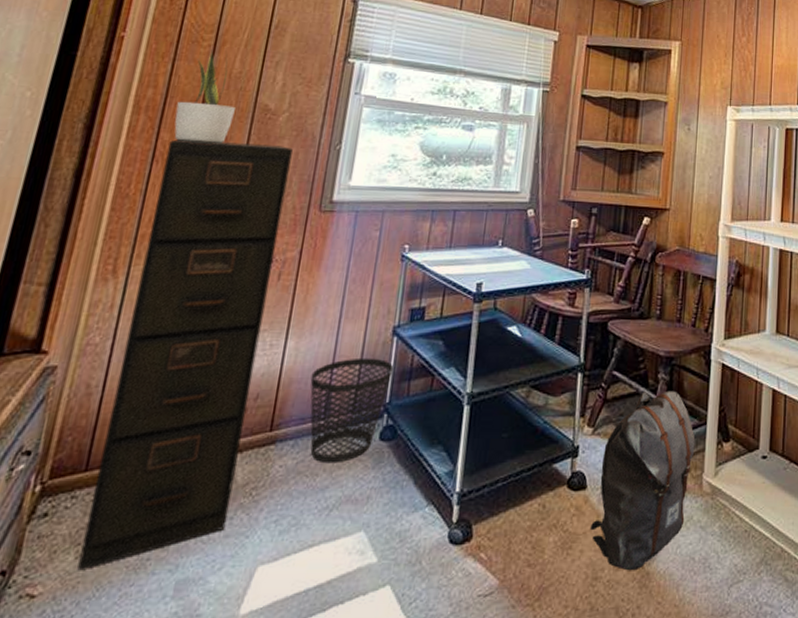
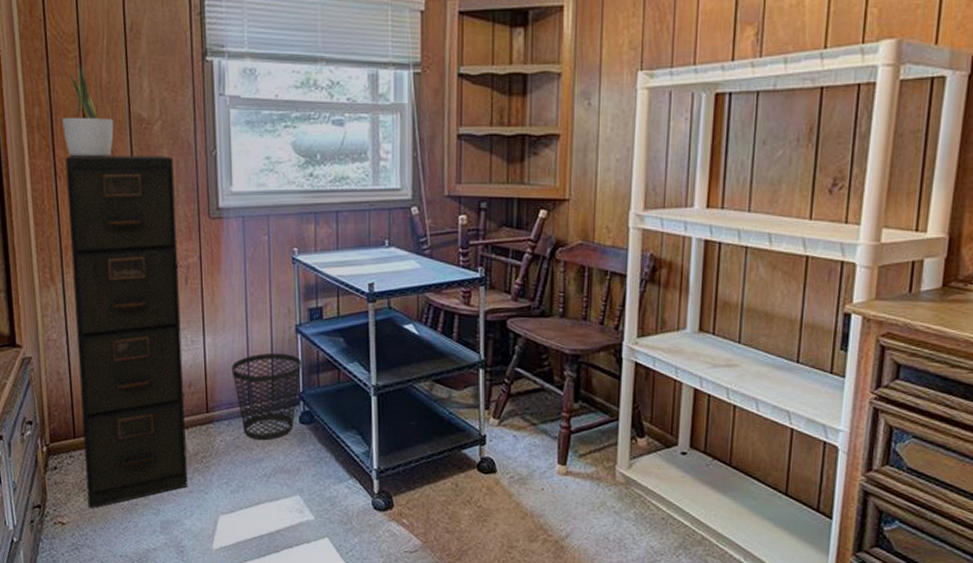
backpack: present [590,390,696,570] -> none [502,387,607,543]

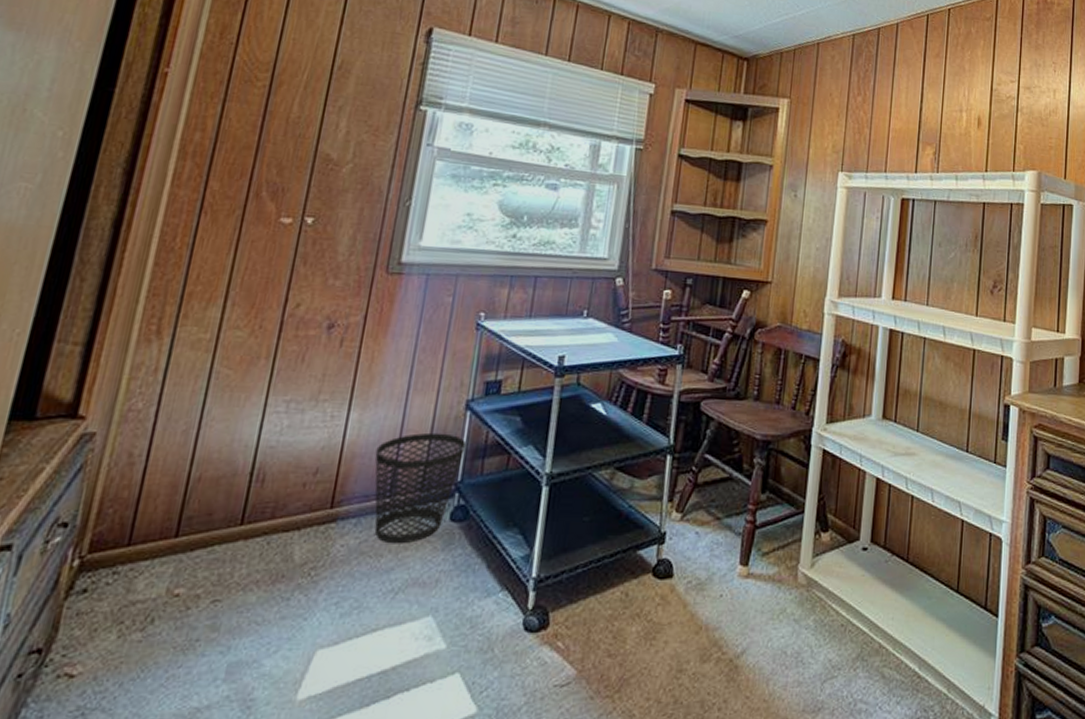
potted plant: present [62,61,114,158] -> none [225,90,293,197]
filing cabinet: present [65,155,188,509] -> none [120,189,357,651]

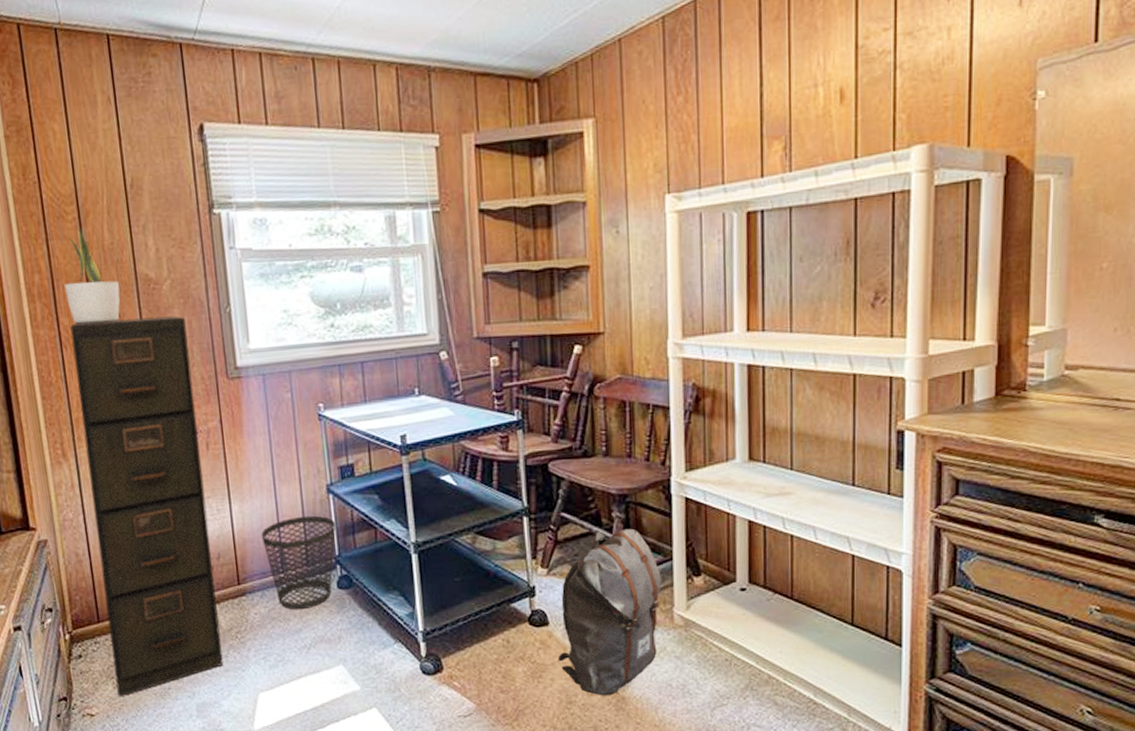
filing cabinet: none [120,189,357,651] -> present [70,316,224,697]
potted plant: none [225,90,293,197] -> present [64,223,121,325]
backpack: none [675,476,792,662] -> present [557,528,662,695]

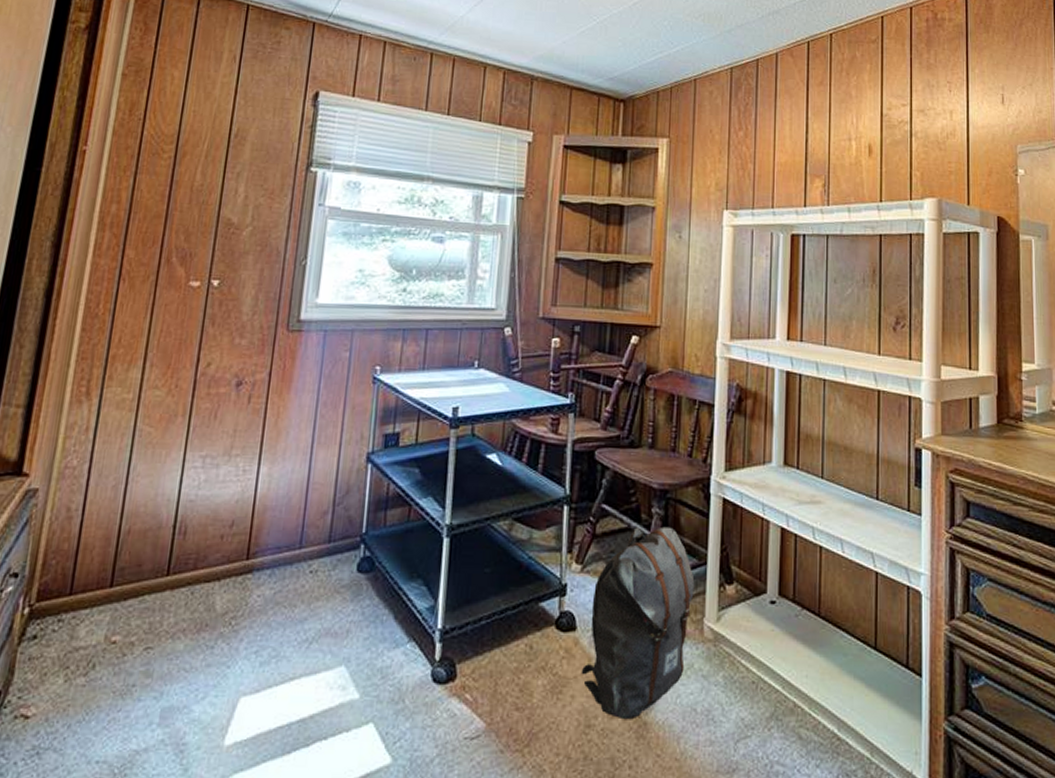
potted plant: present [64,223,121,325] -> none [139,161,198,262]
filing cabinet: present [70,316,224,697] -> none [67,256,258,694]
wastebasket: present [261,515,336,610] -> none [285,485,369,595]

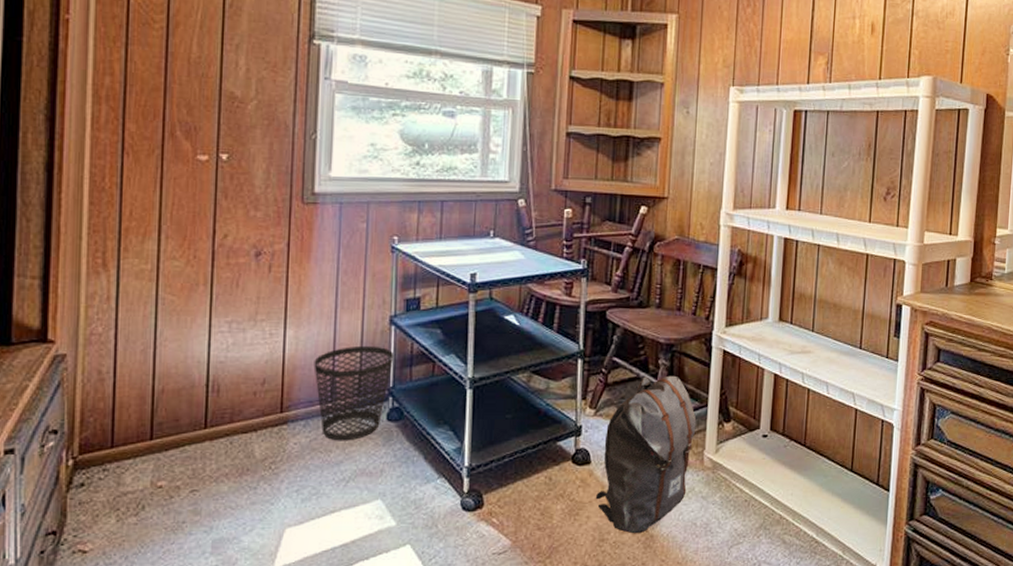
wastebasket: none [285,485,369,595] -> present [314,345,394,441]

